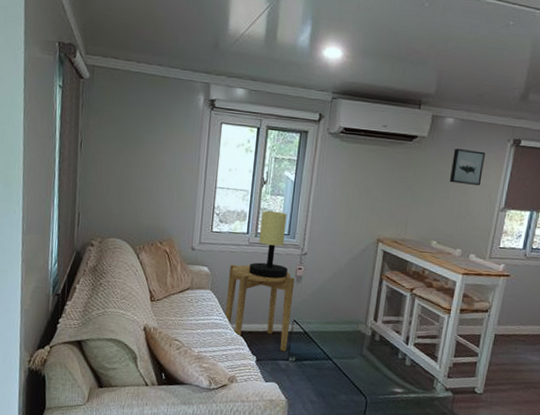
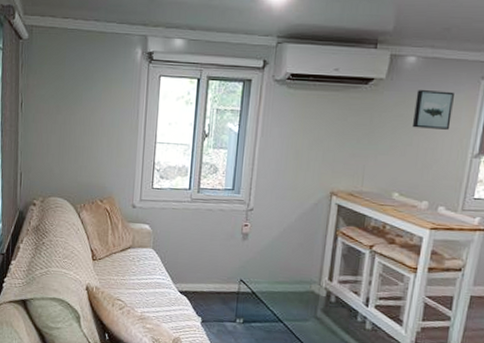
side table: present [226,264,295,351] -> none [168,222,241,313]
table lamp: present [249,210,288,279] -> none [192,165,233,236]

